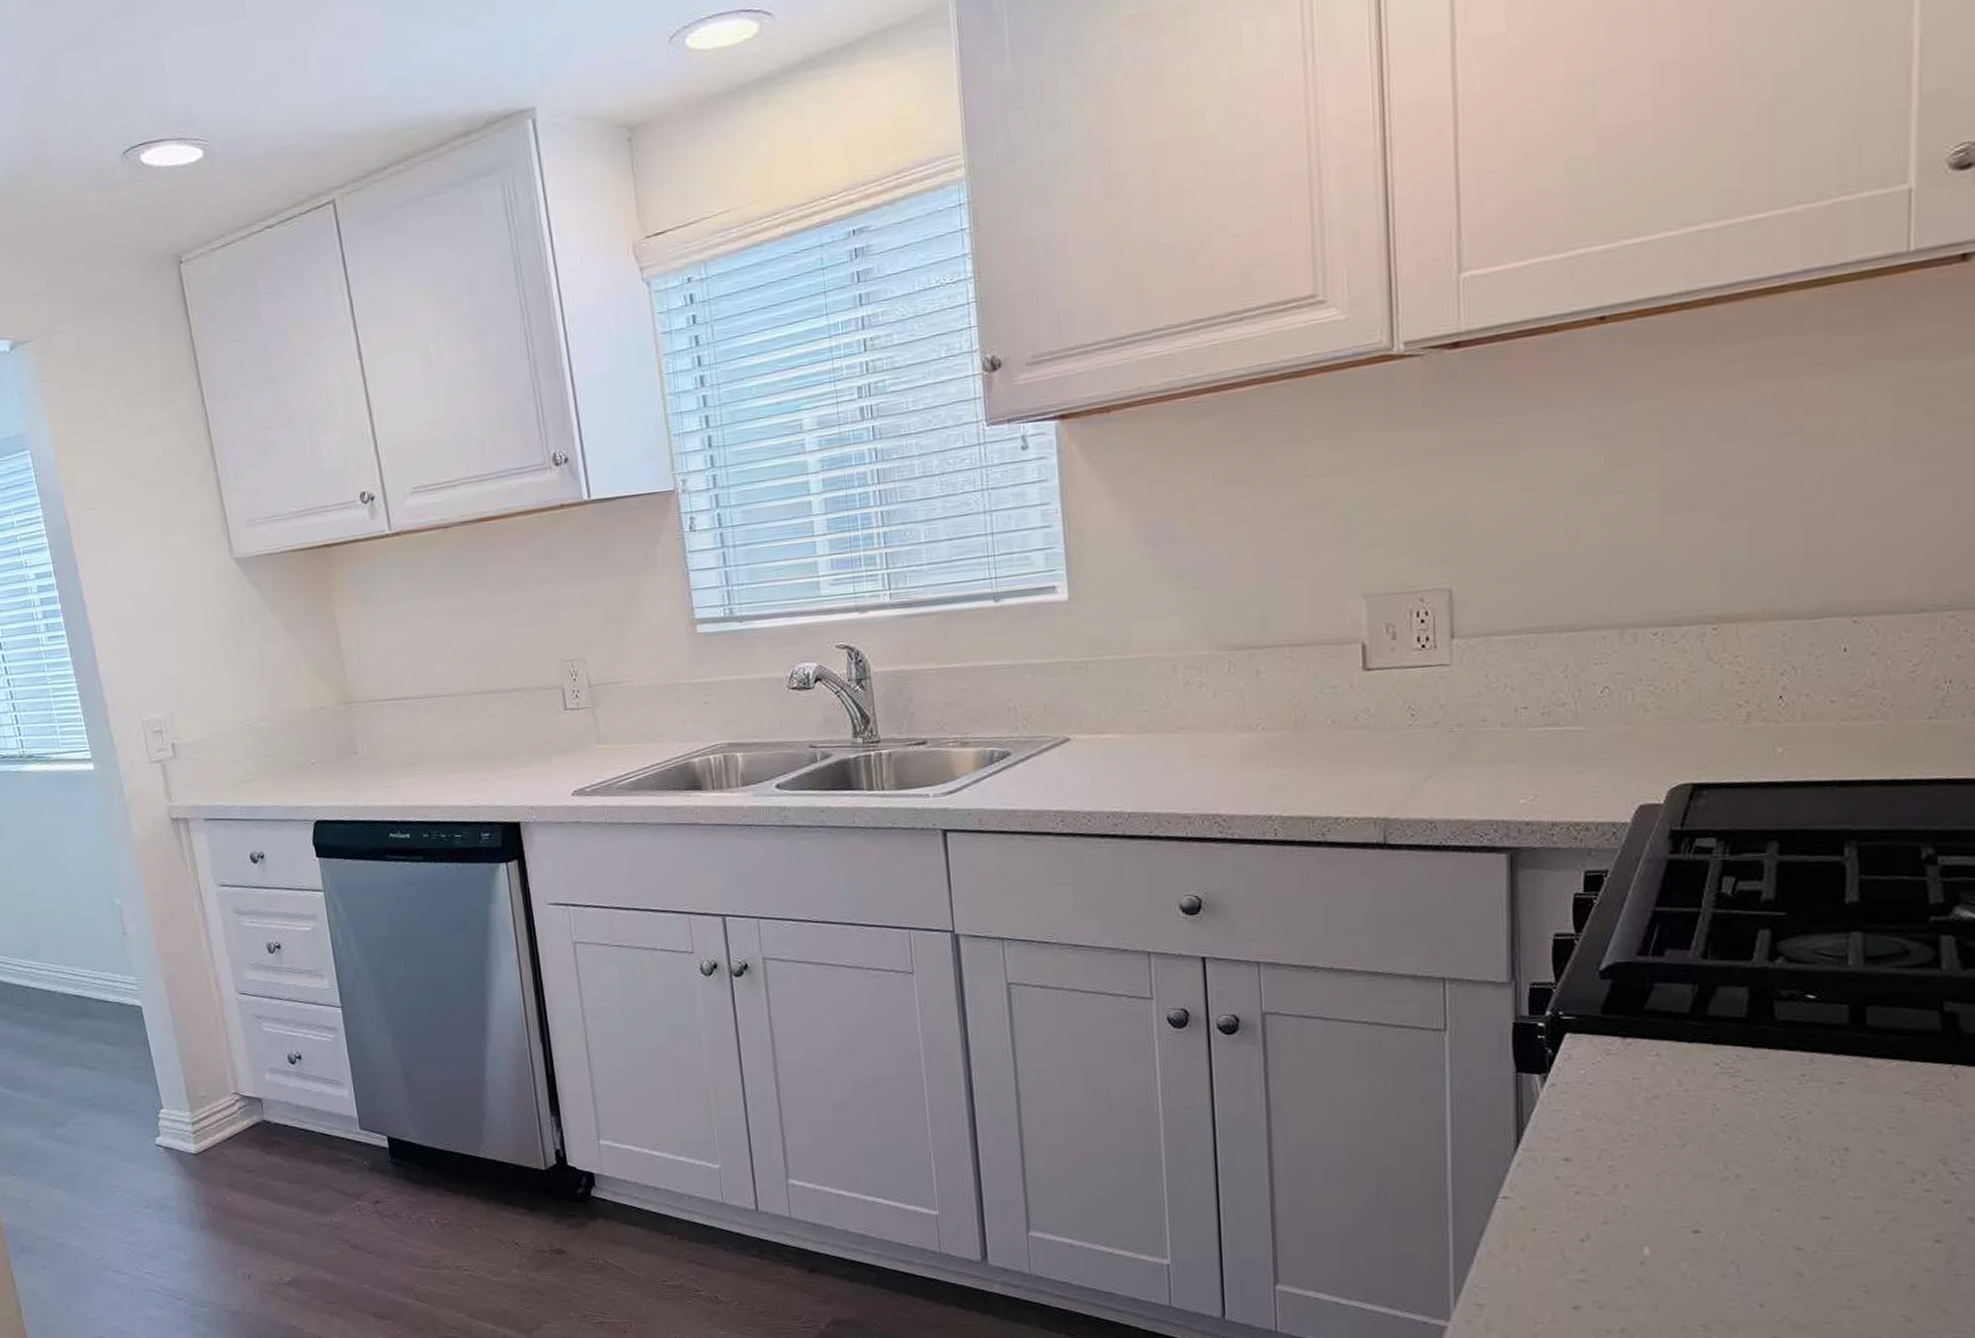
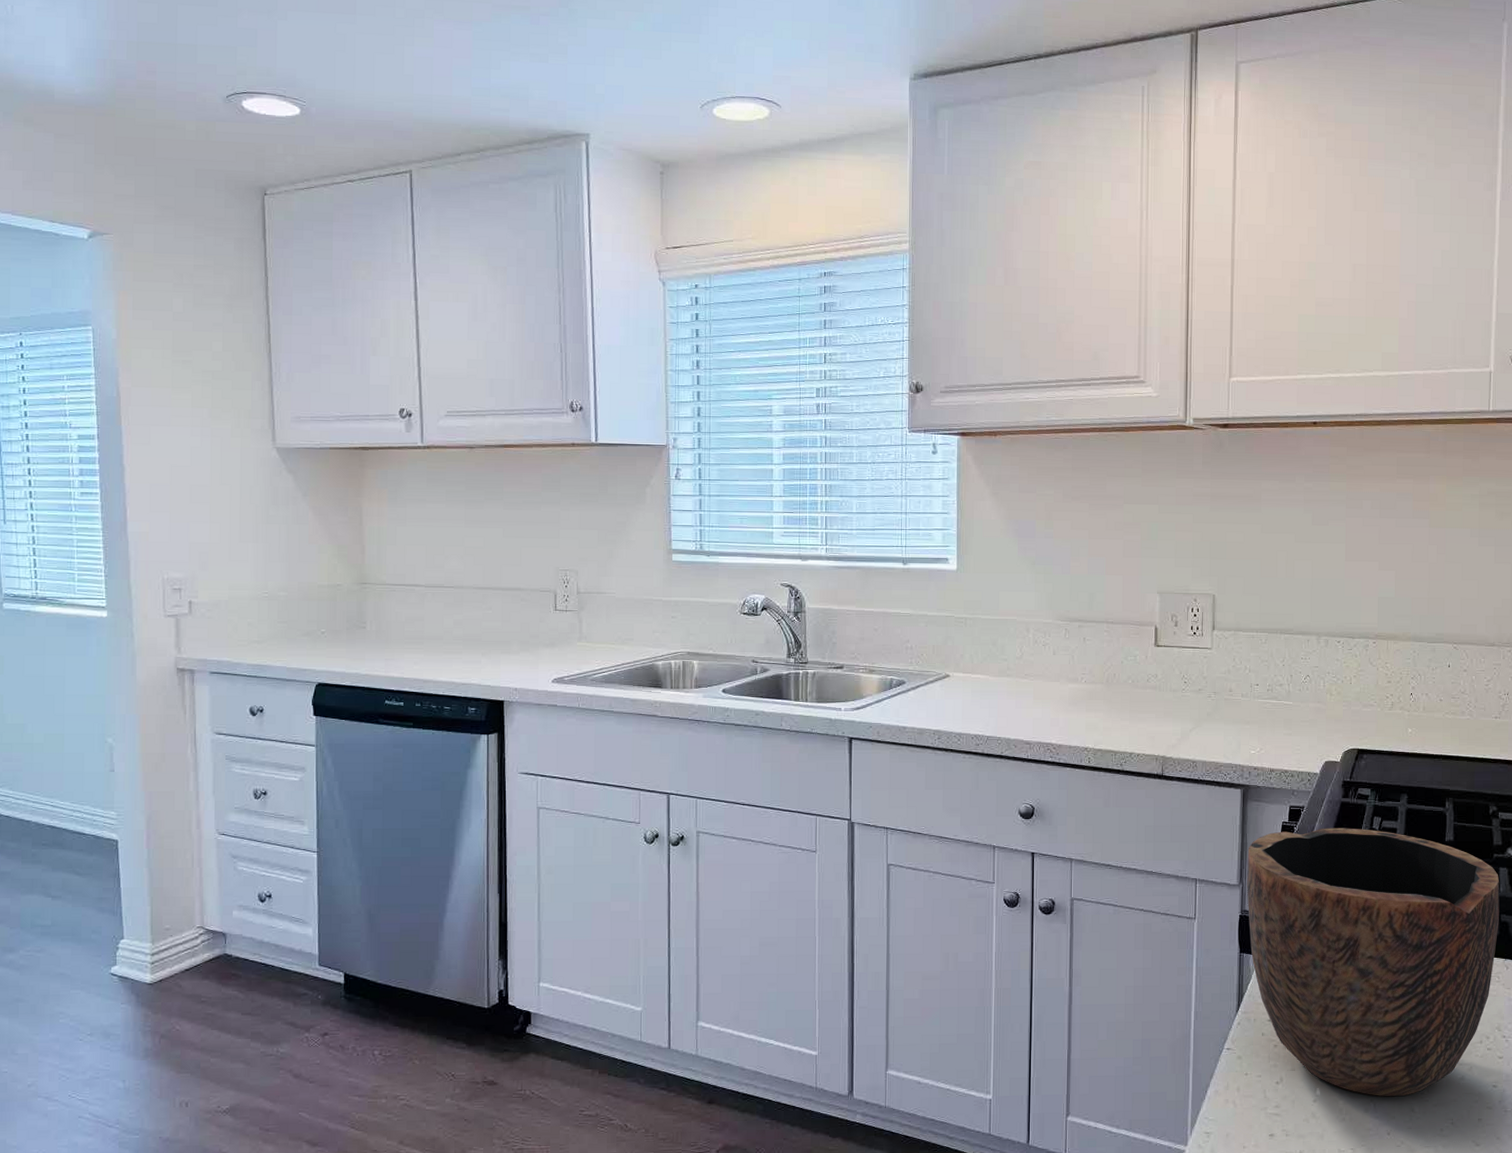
bowl: none [1521,894,1941,1257] -> present [1246,828,1500,1097]

